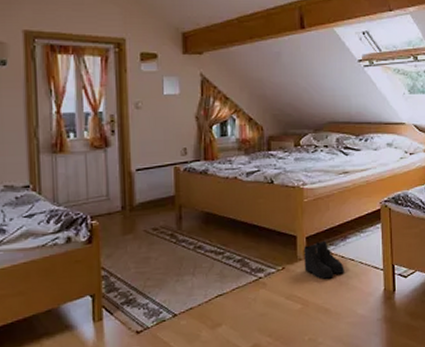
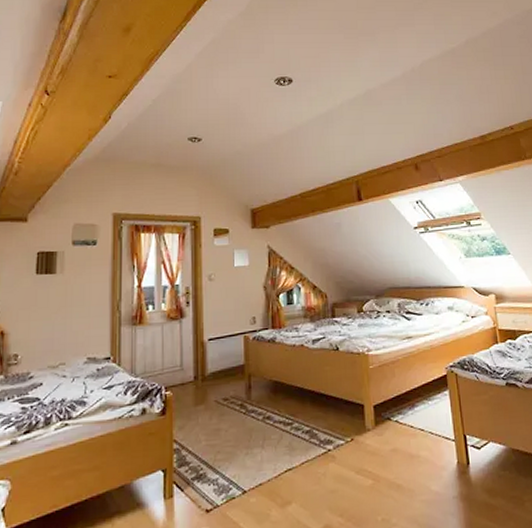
boots: present [303,240,344,279] -> none [371,409,415,452]

